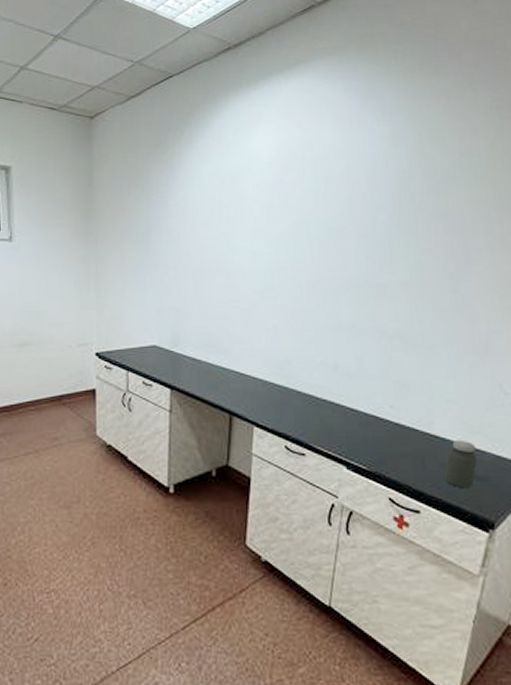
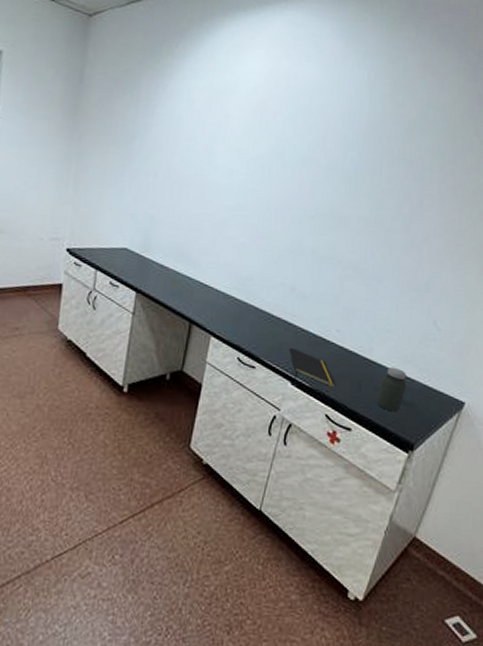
notepad: none [339,429,396,469] -> present [289,347,336,388]

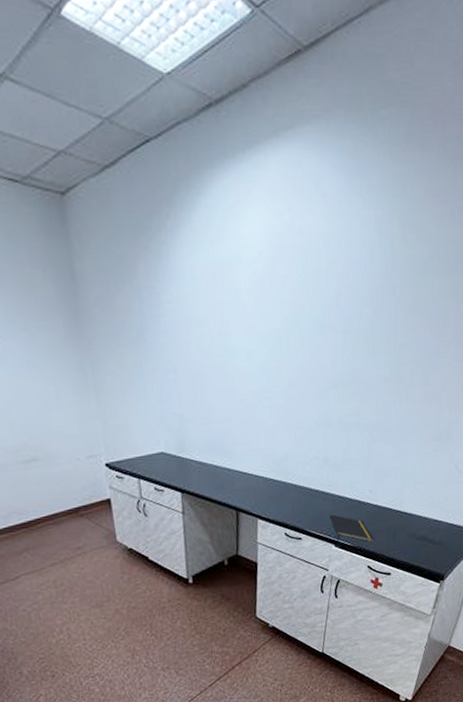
jar: present [377,366,407,412] -> none [410,513,435,553]

